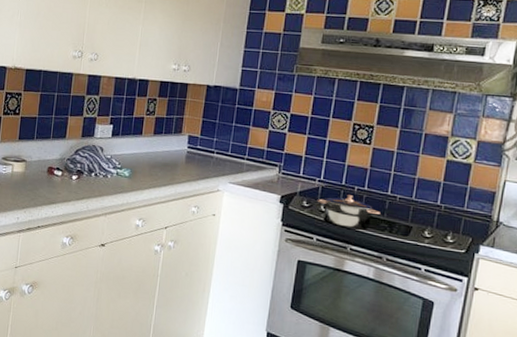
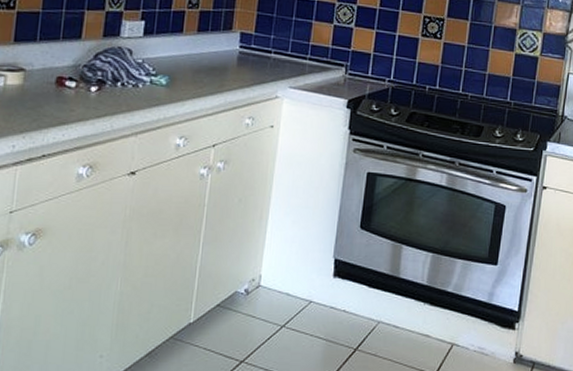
cooking pot: present [317,194,382,231] -> none [387,94,454,135]

